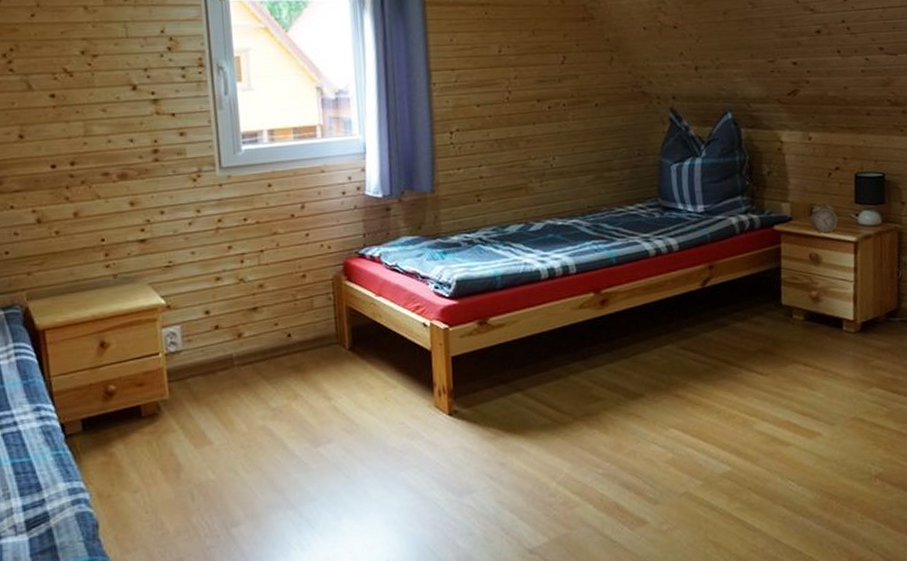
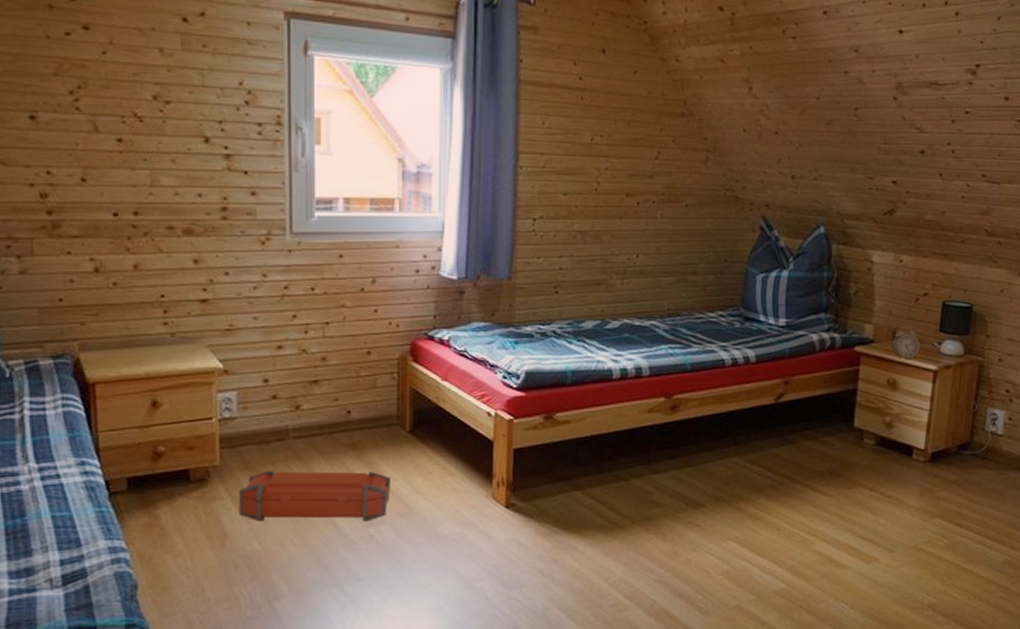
suitcase: none [188,391,336,451] -> present [238,470,391,522]

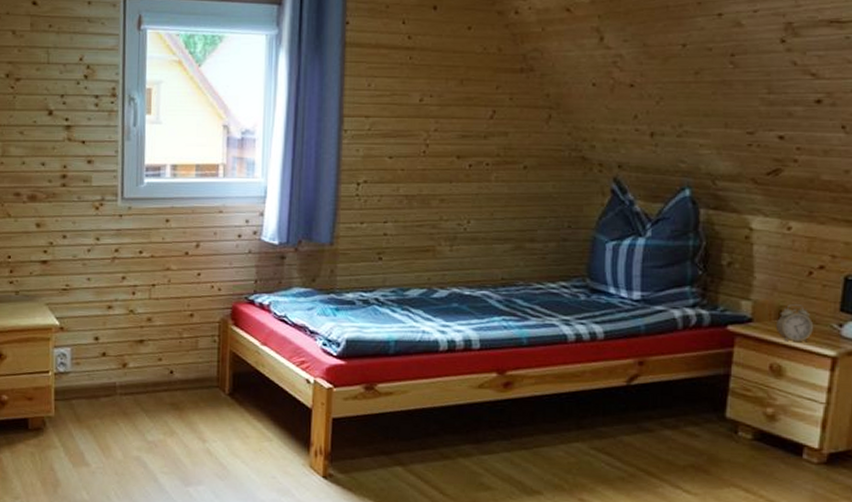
suitcase: present [238,470,391,522] -> none [69,423,210,481]

